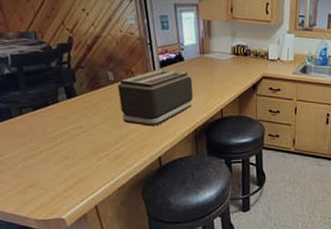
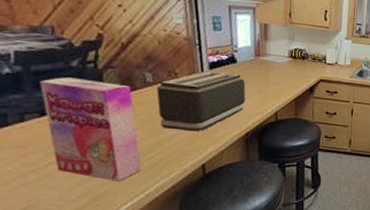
cereal box: none [30,76,110,168] -> present [39,77,142,181]

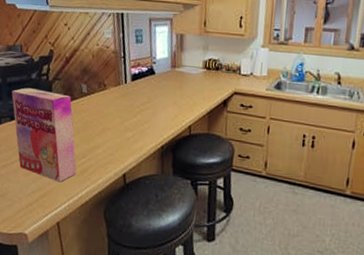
toaster: present [156,71,246,132] -> none [89,83,163,141]

